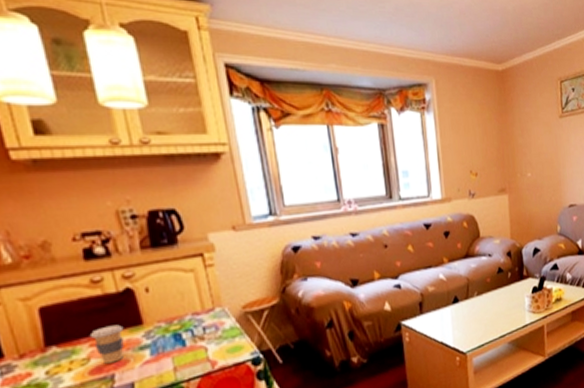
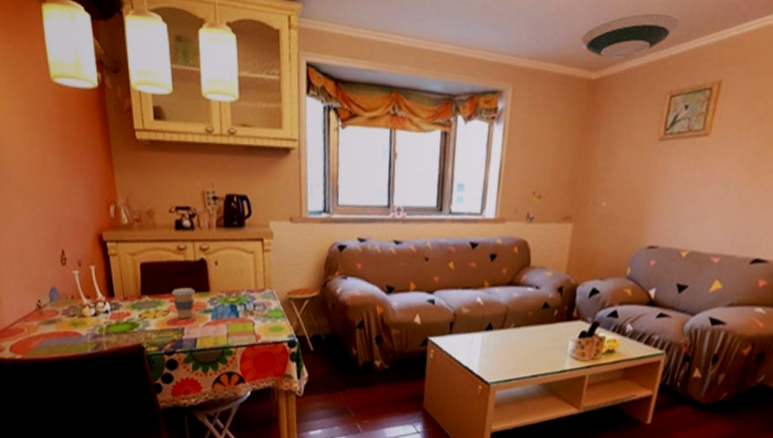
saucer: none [483,16,555,54] -> present [580,14,680,60]

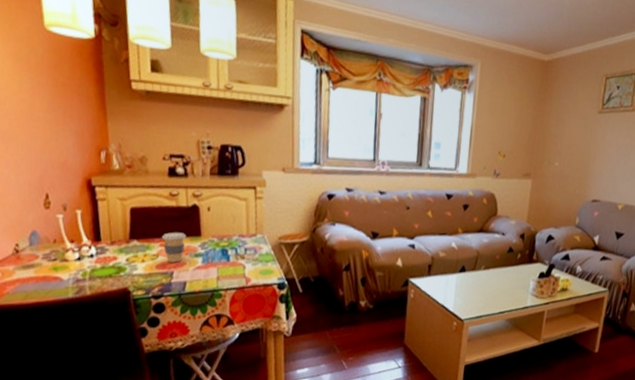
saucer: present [580,14,680,60] -> none [535,11,611,47]

